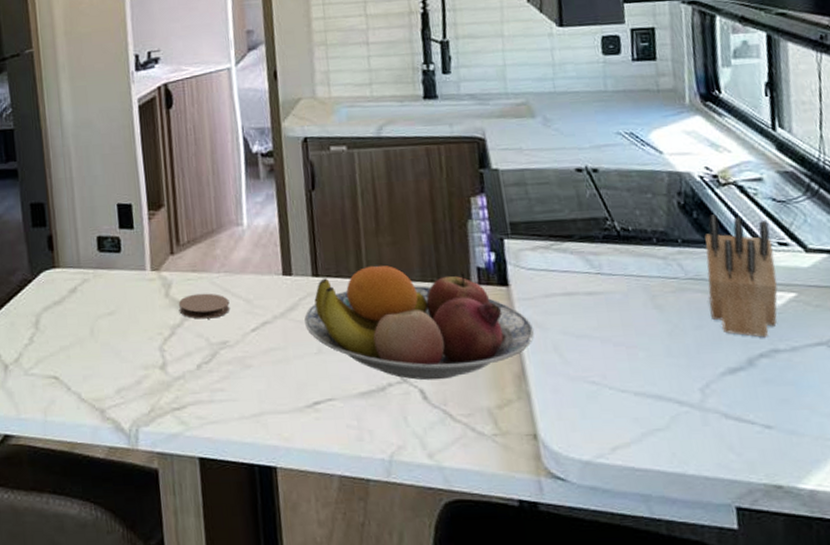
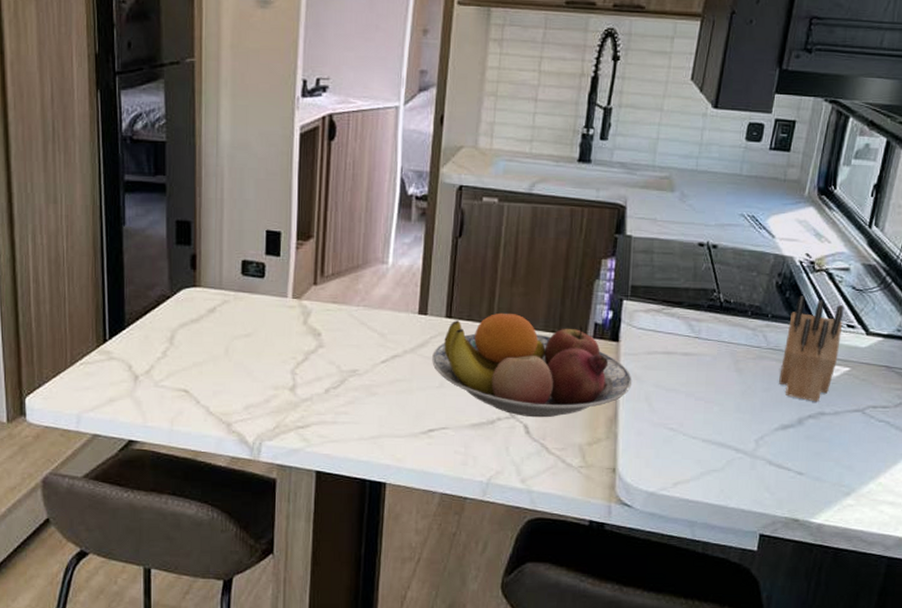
coaster: present [178,293,230,319] -> none [315,324,365,348]

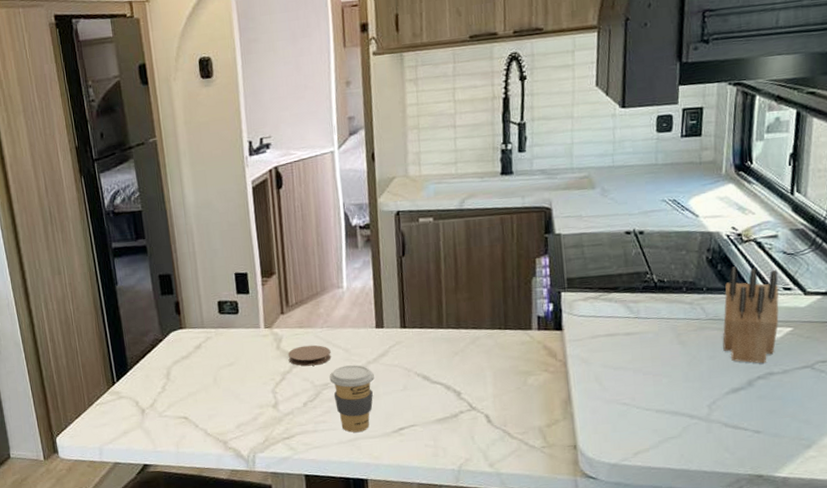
coaster: none [315,324,365,348] -> present [287,345,332,367]
coffee cup: none [358,352,409,429] -> present [329,365,375,433]
fruit bowl: present [432,312,633,418] -> none [393,317,581,408]

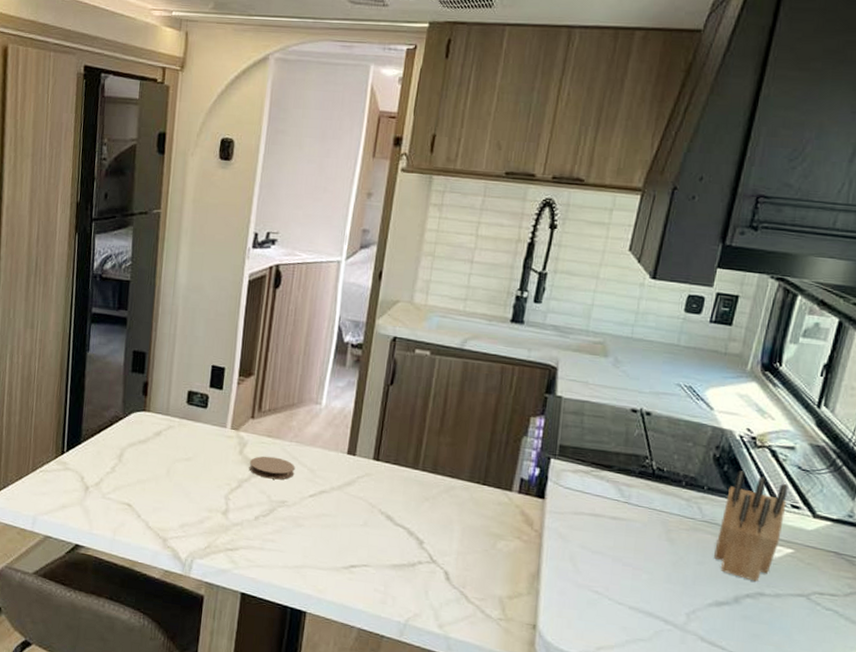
coffee cup: present [329,365,375,433] -> none [287,486,336,560]

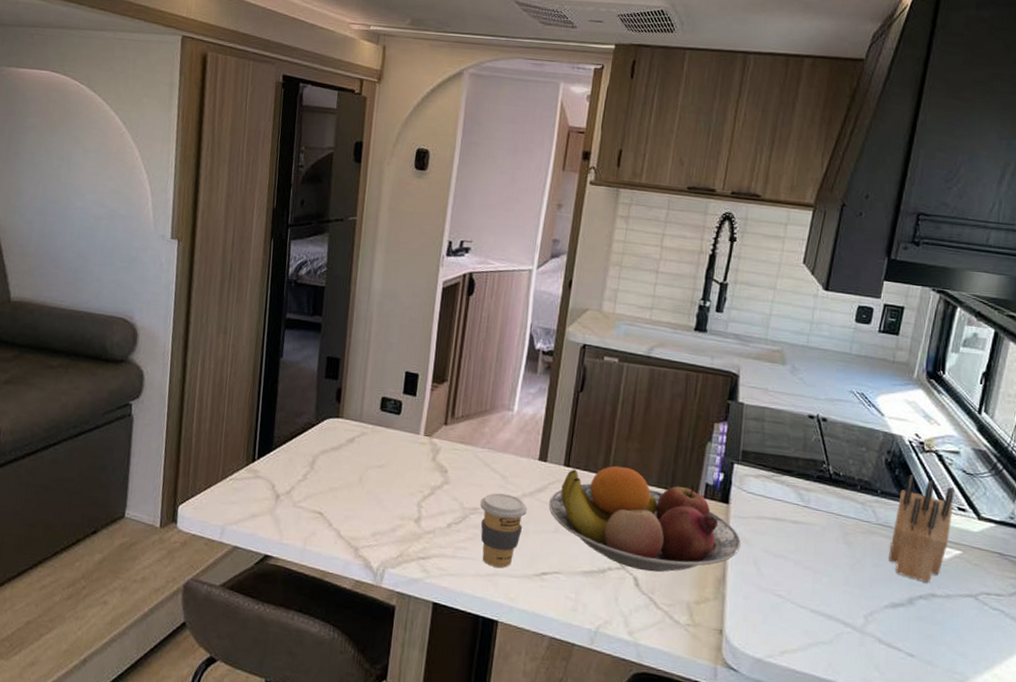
coaster: present [249,456,295,480] -> none [441,462,488,487]
coffee cup: none [287,486,336,560] -> present [480,493,527,568]
fruit bowl: none [357,459,557,567] -> present [549,465,742,572]

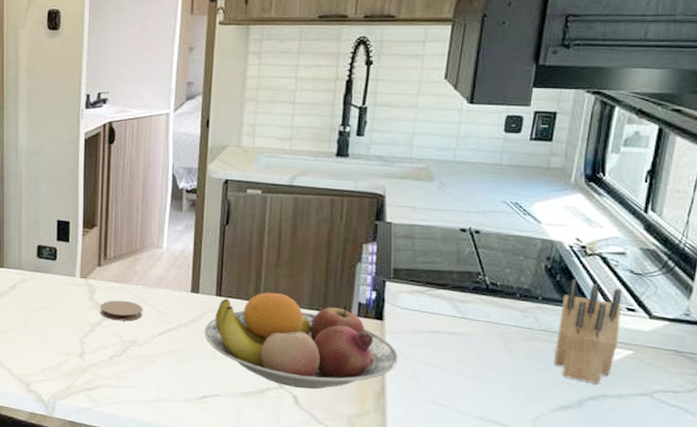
coaster: none [441,462,488,487] -> present [100,300,143,321]
coffee cup: present [480,493,527,568] -> none [138,325,184,394]

